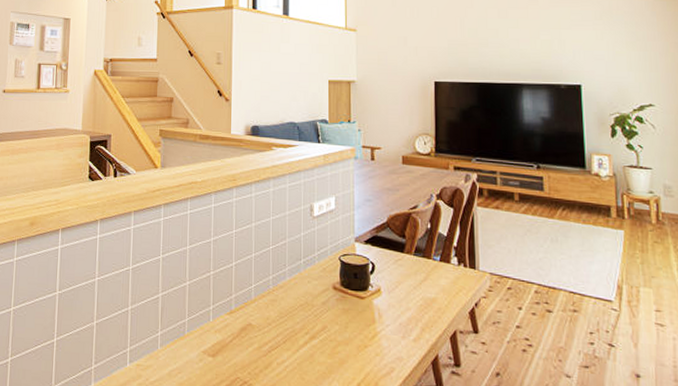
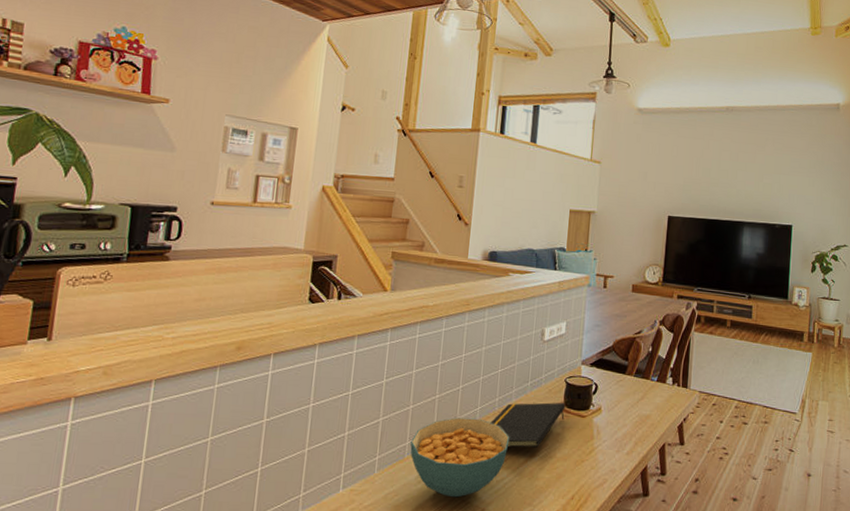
cereal bowl: none [190,295,287,379] -> present [410,417,510,498]
notepad: none [266,282,342,329] -> present [490,402,566,448]

